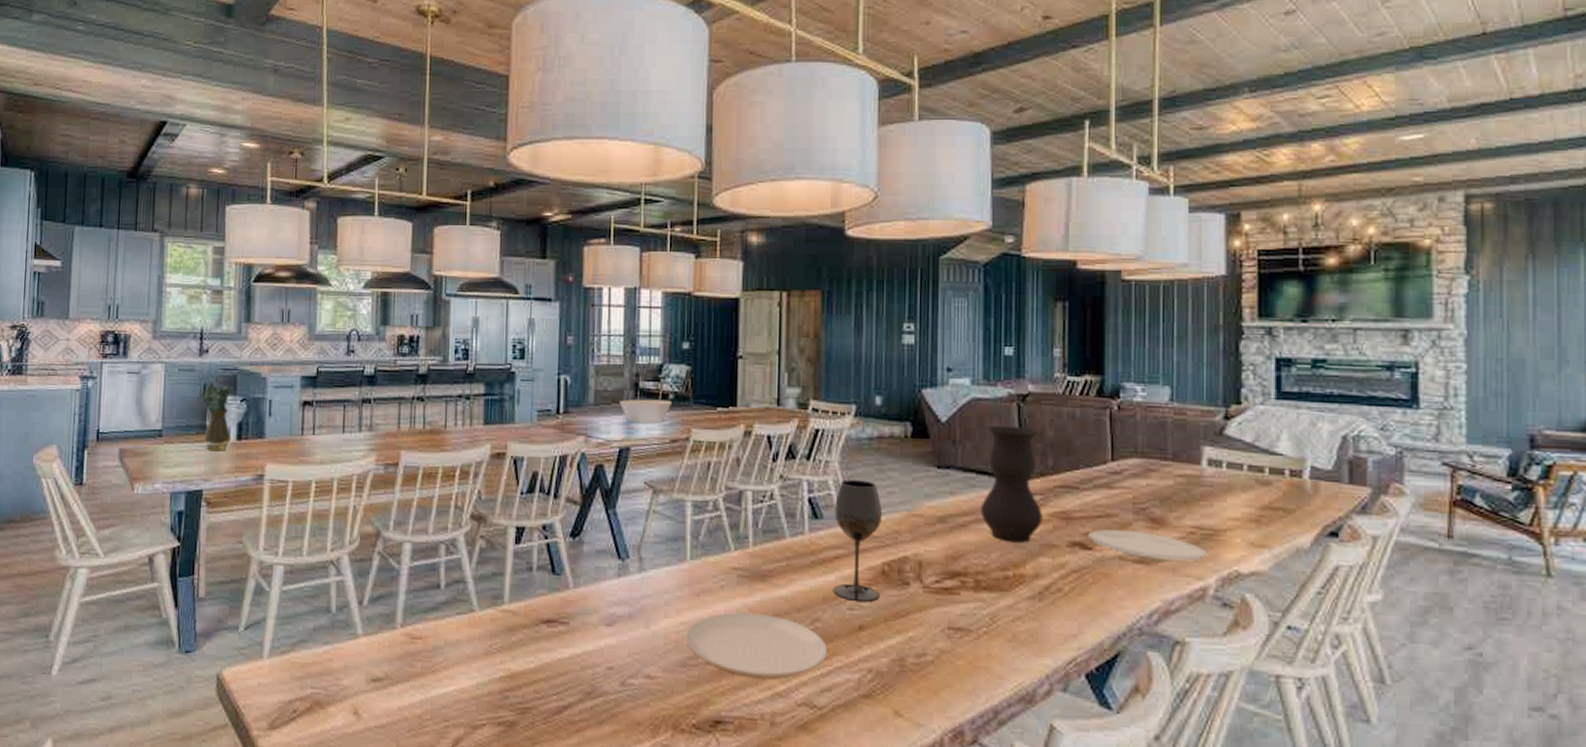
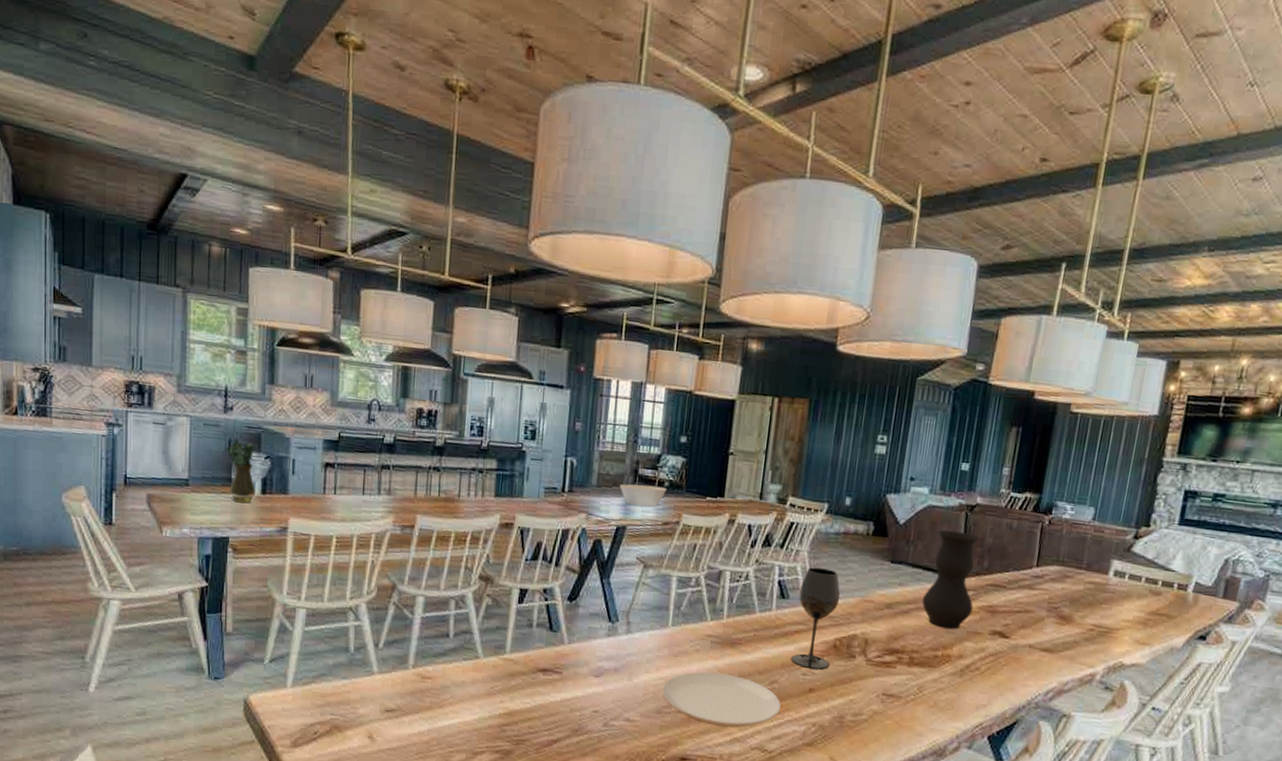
plate: present [1089,528,1206,562] -> none [1008,622,1100,653]

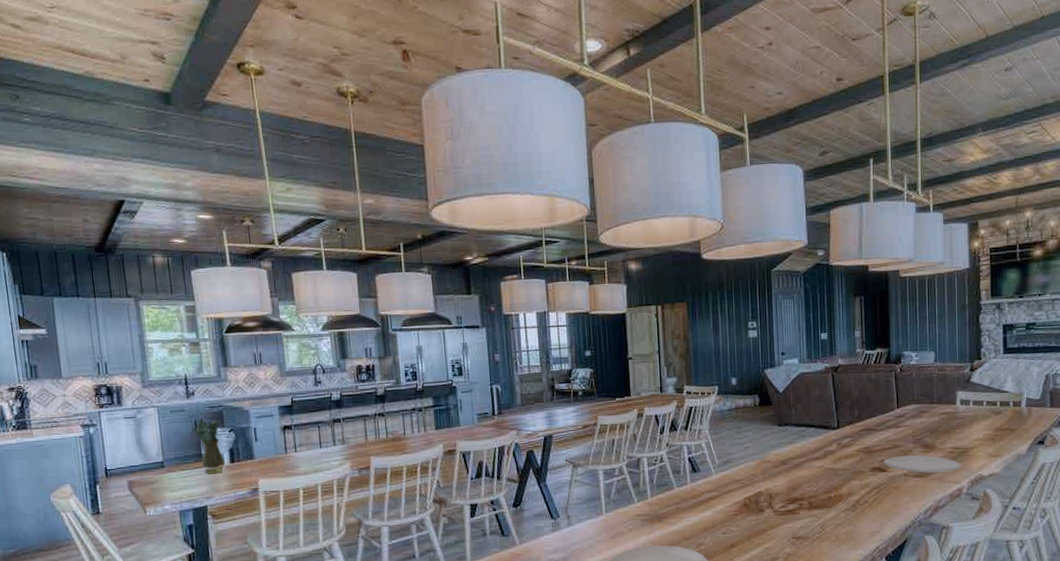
bowl: present [620,483,668,508] -> none [541,396,582,417]
wineglass: present [791,567,840,670] -> none [707,440,744,528]
vase: present [921,529,982,629] -> none [810,390,853,473]
plate: none [1008,622,1100,653] -> present [884,455,961,474]

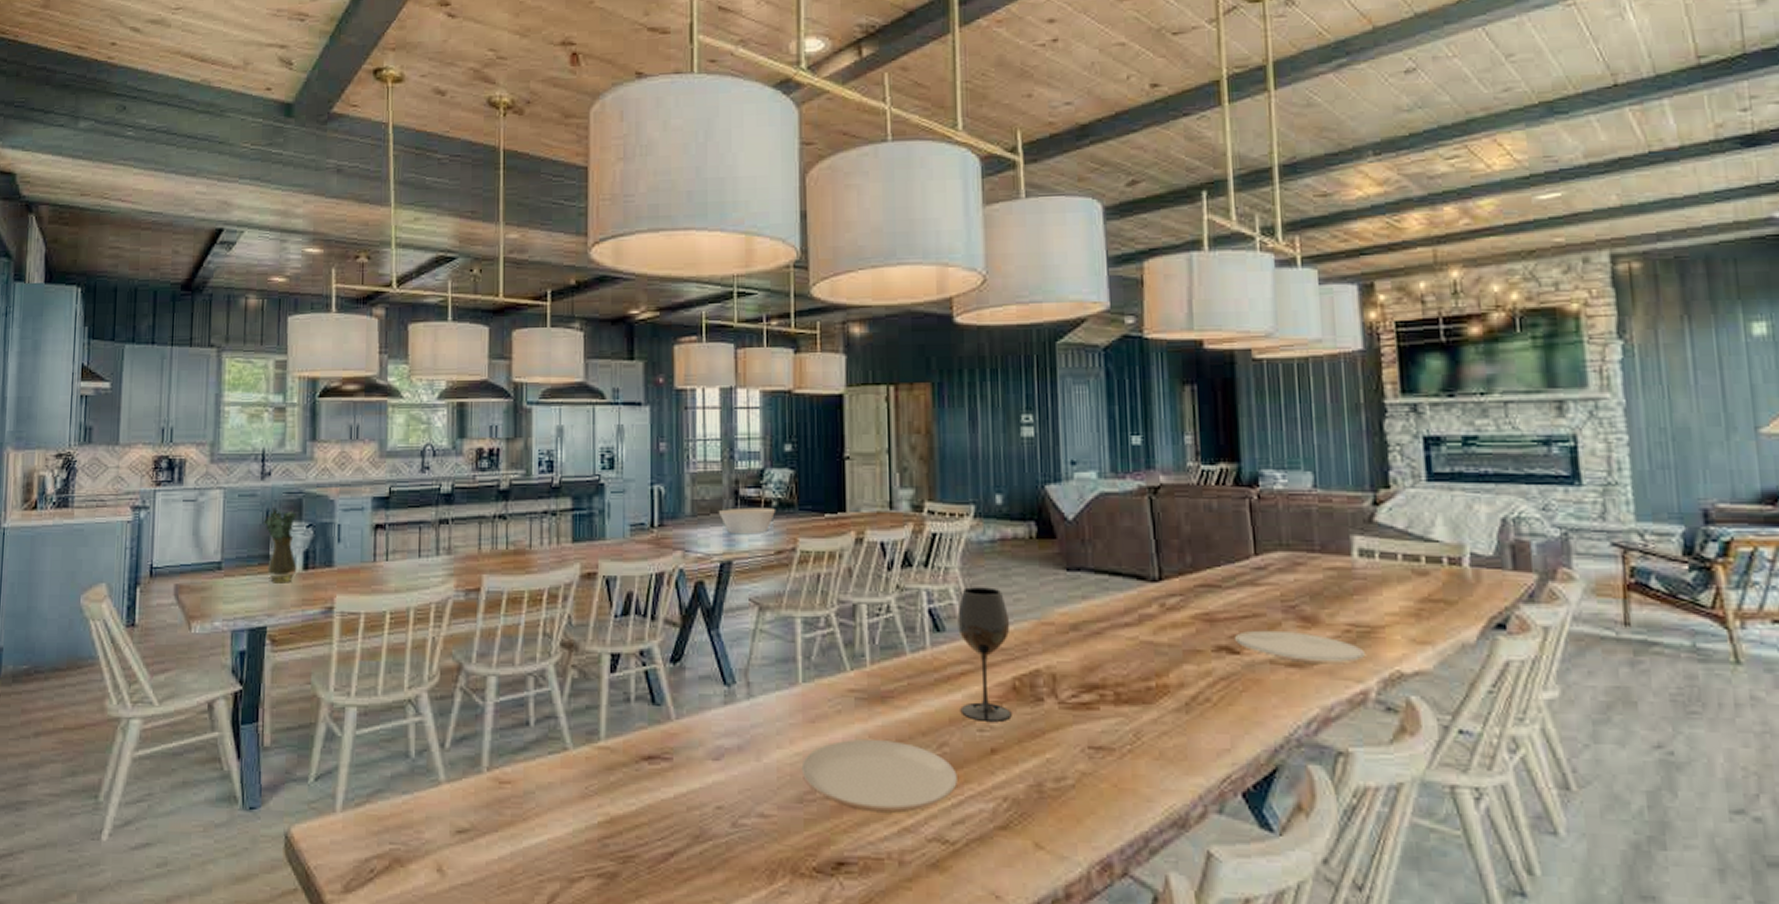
bowl: none [541,396,582,417] -> present [719,507,776,535]
wineglass: none [707,440,744,528] -> present [956,587,1012,721]

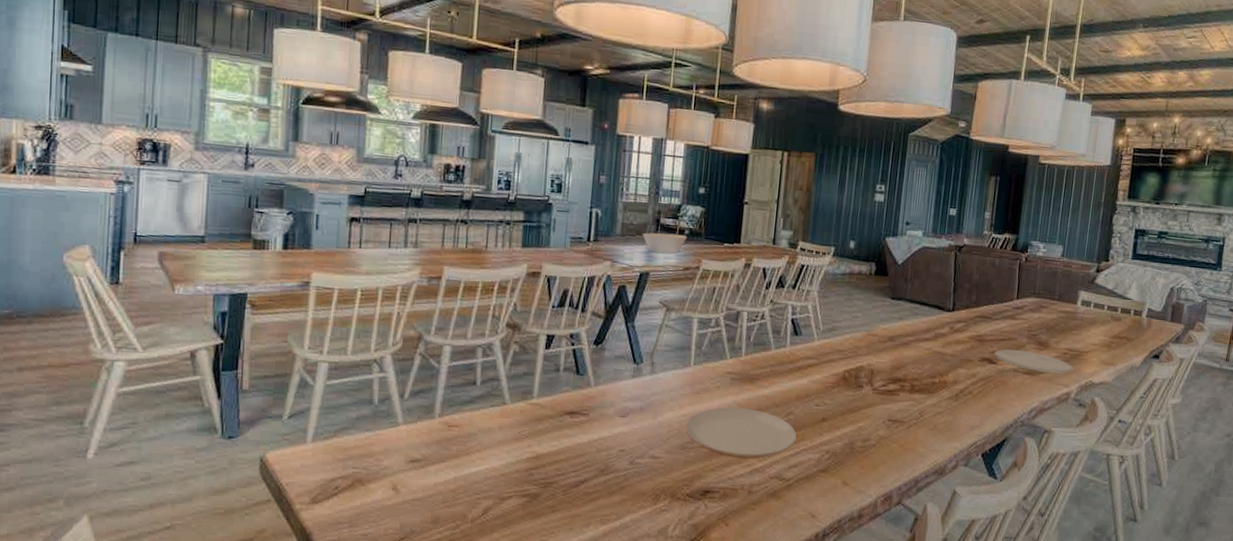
vase: present [263,507,296,583] -> none [246,194,277,259]
wineglass: present [956,587,1012,721] -> none [805,305,848,400]

